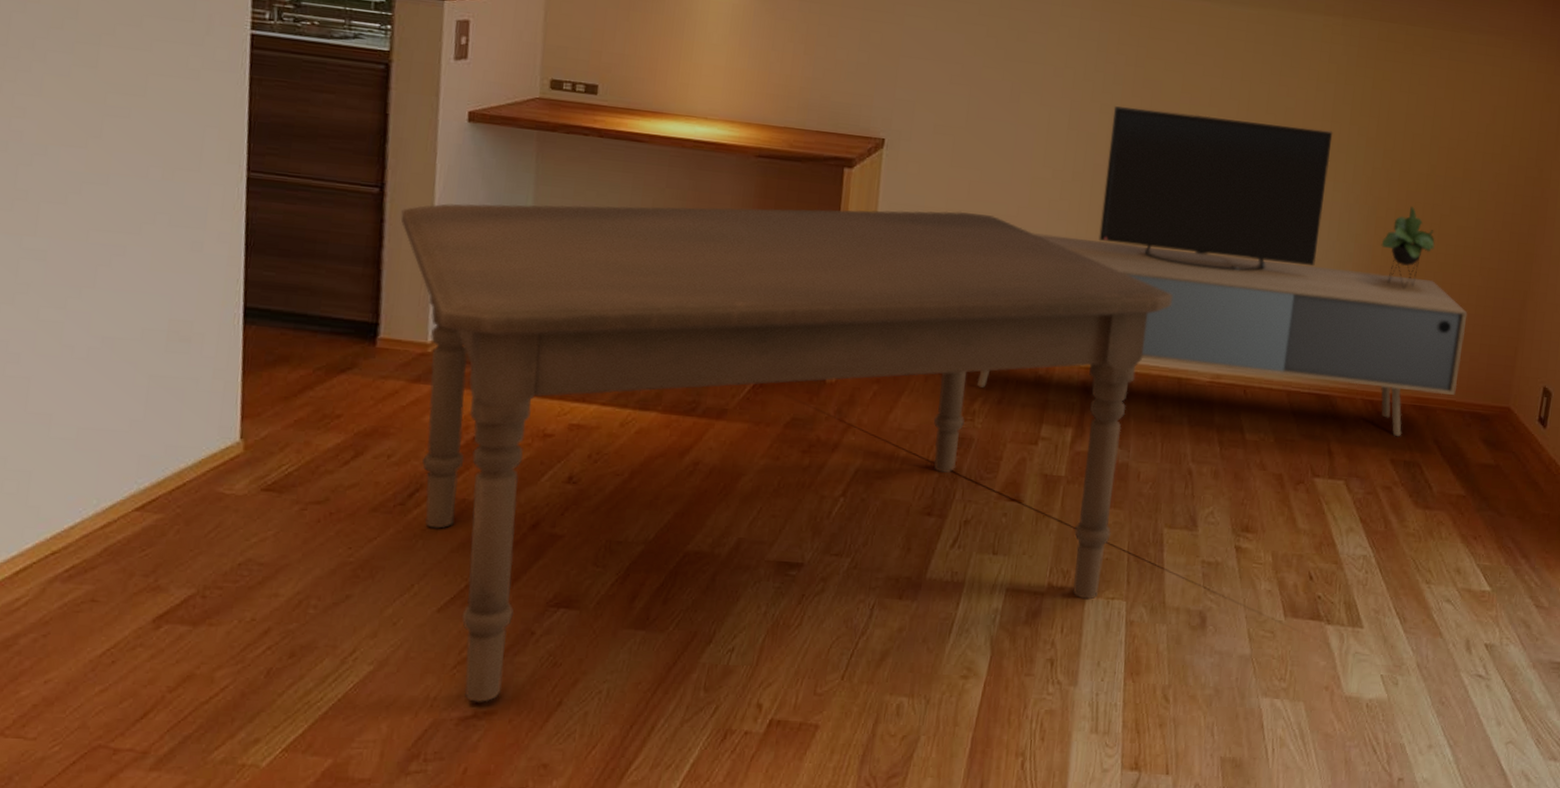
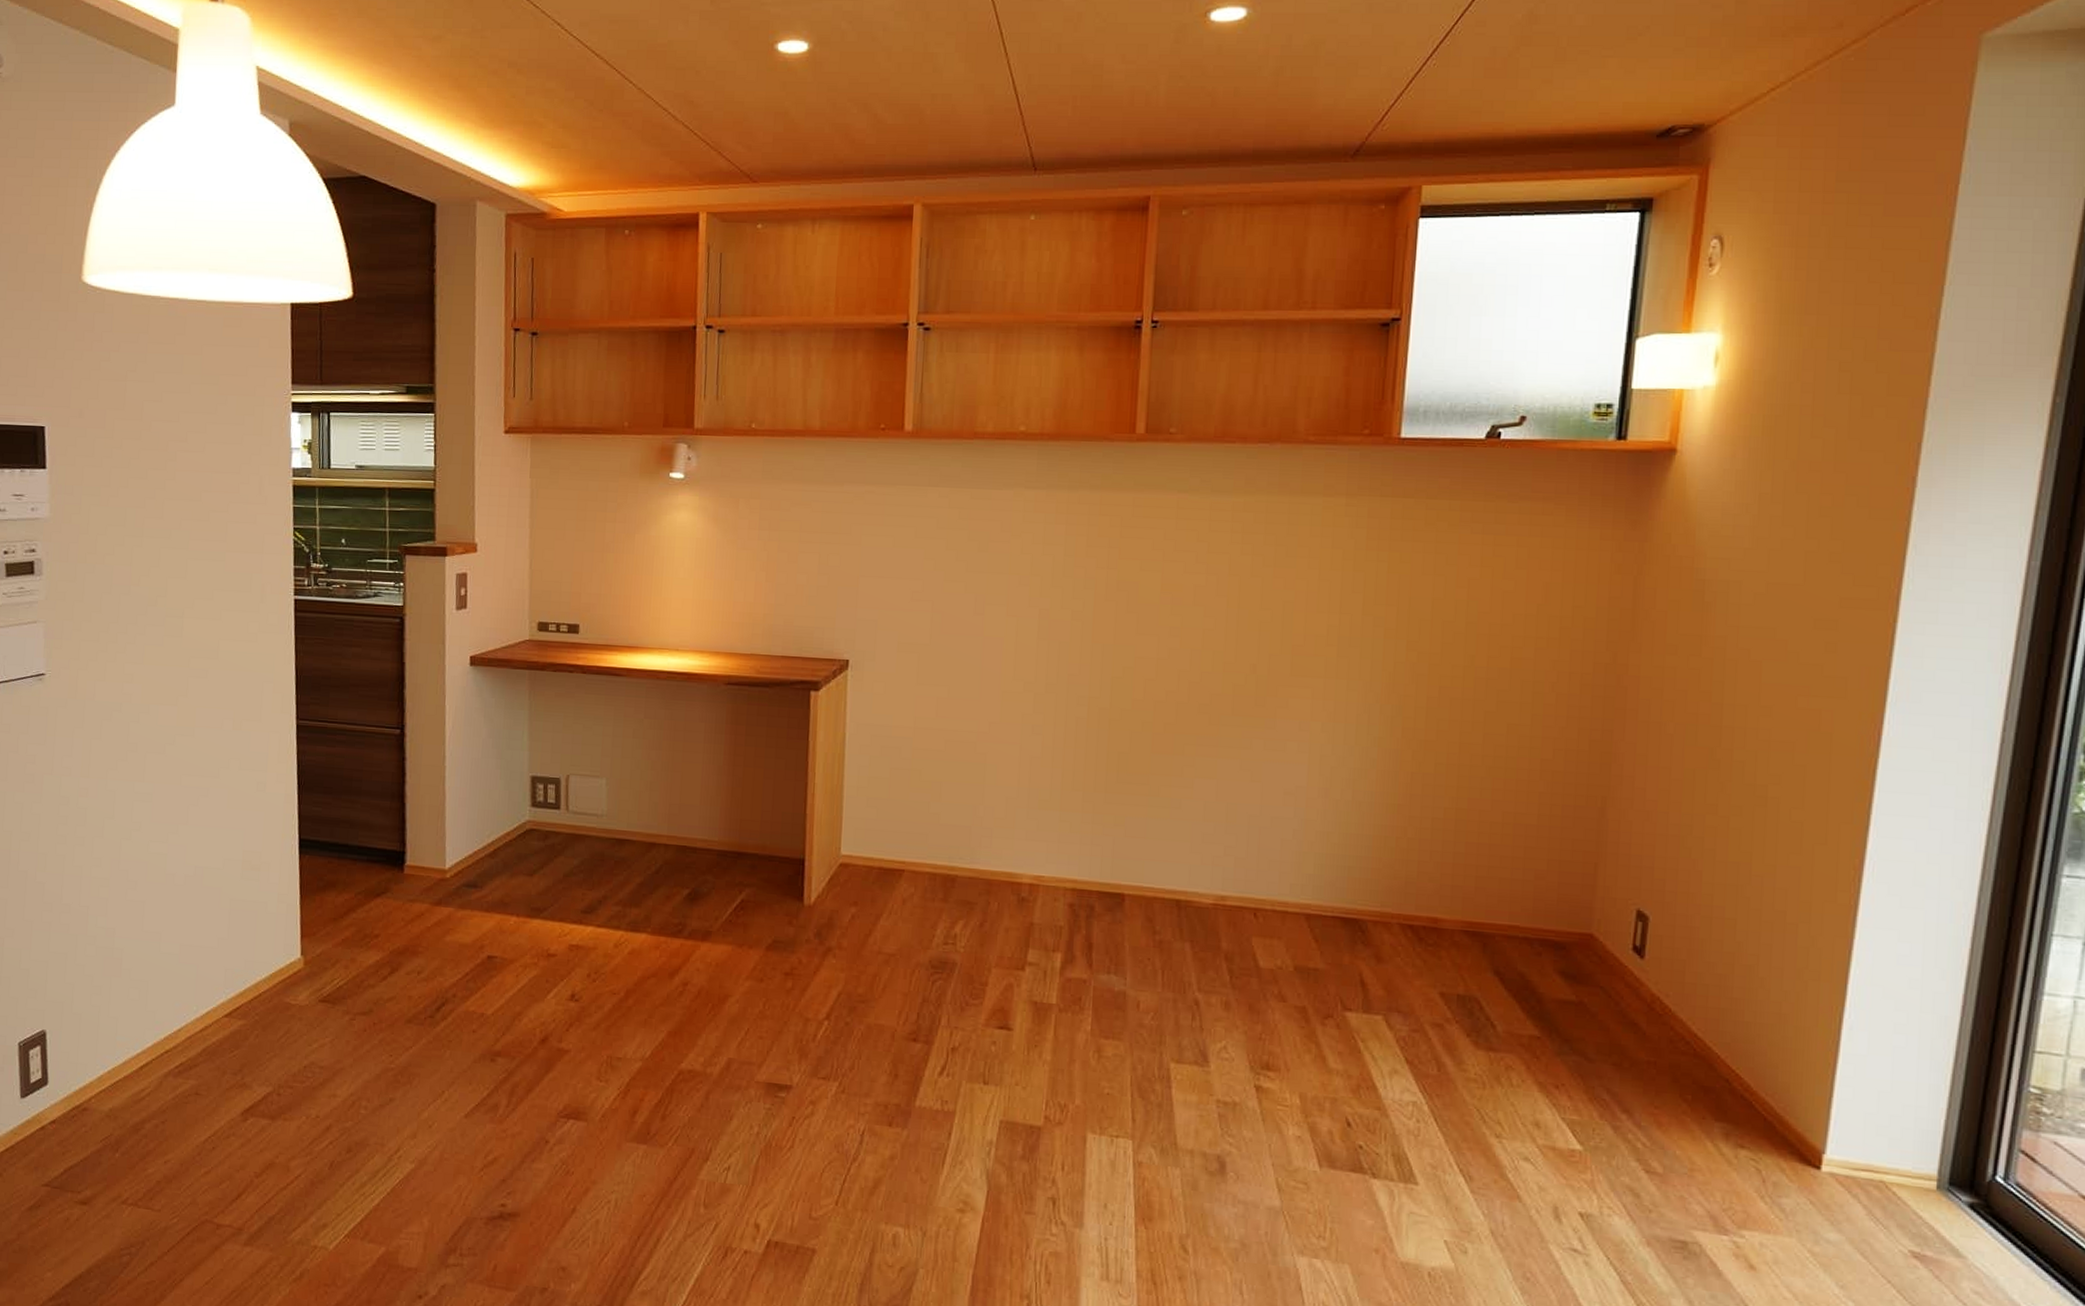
dining table: present [400,203,1173,702] -> none [419,729,1164,1205]
media console: present [976,105,1468,437] -> none [956,611,1528,967]

